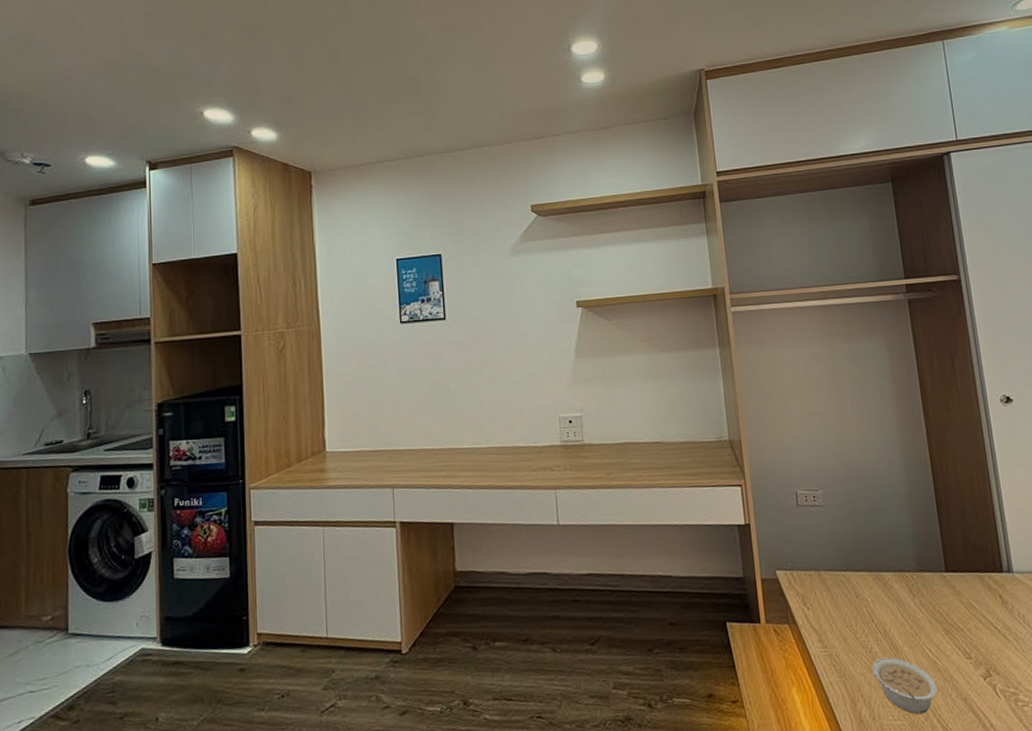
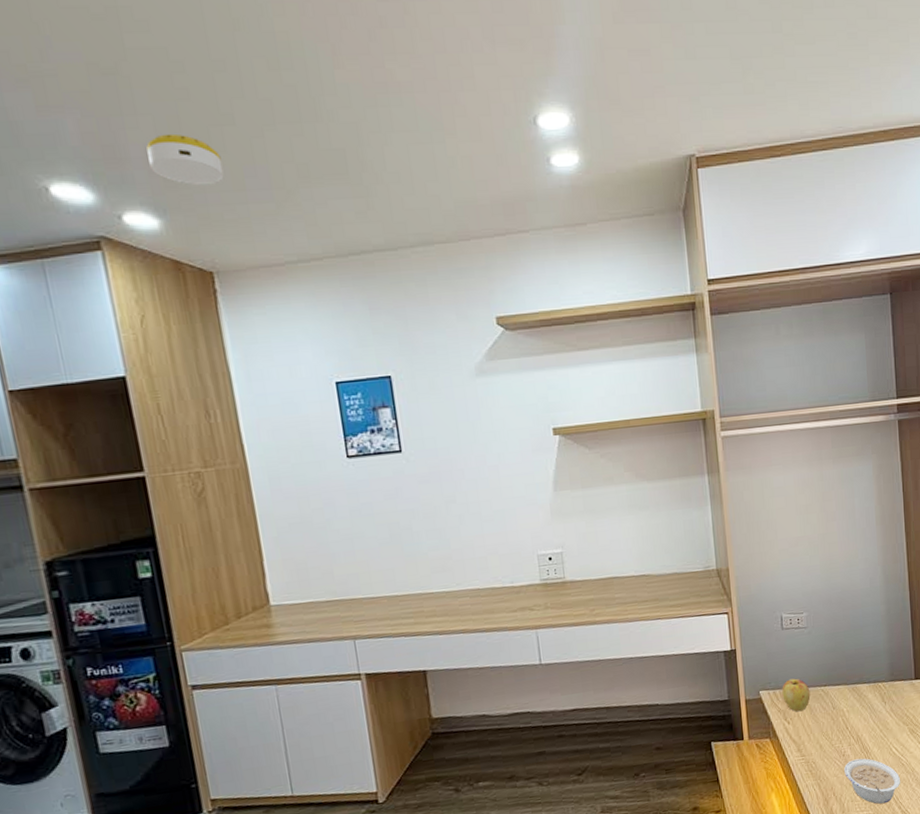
smoke detector: none [275,70,327,108] -> present [146,133,225,186]
apple: none [799,560,831,597] -> present [782,678,811,712]

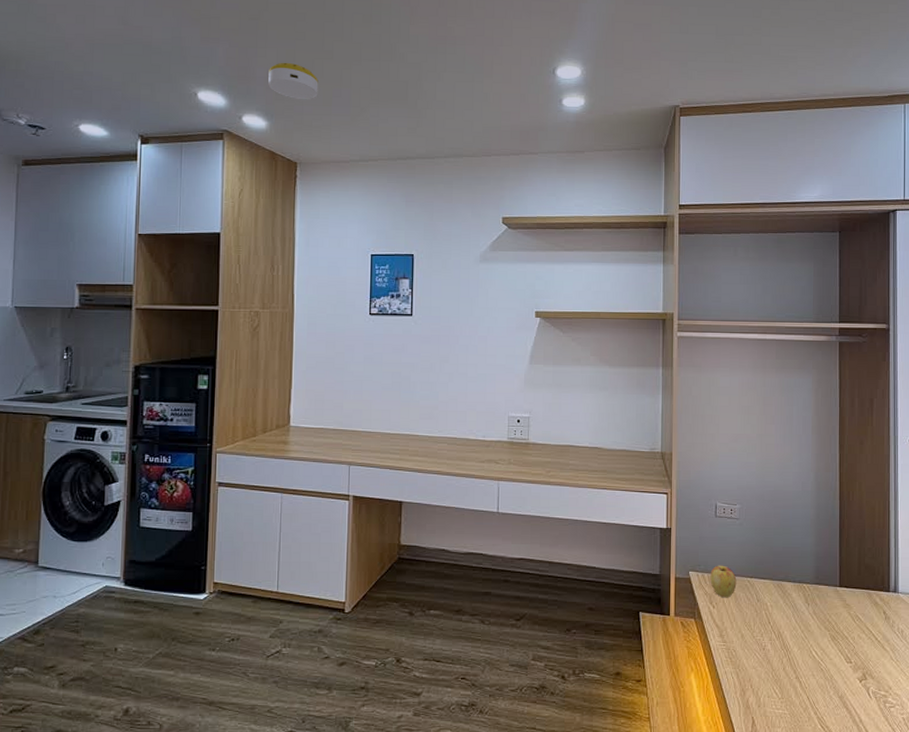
legume: present [843,758,901,804] -> none [762,655,819,706]

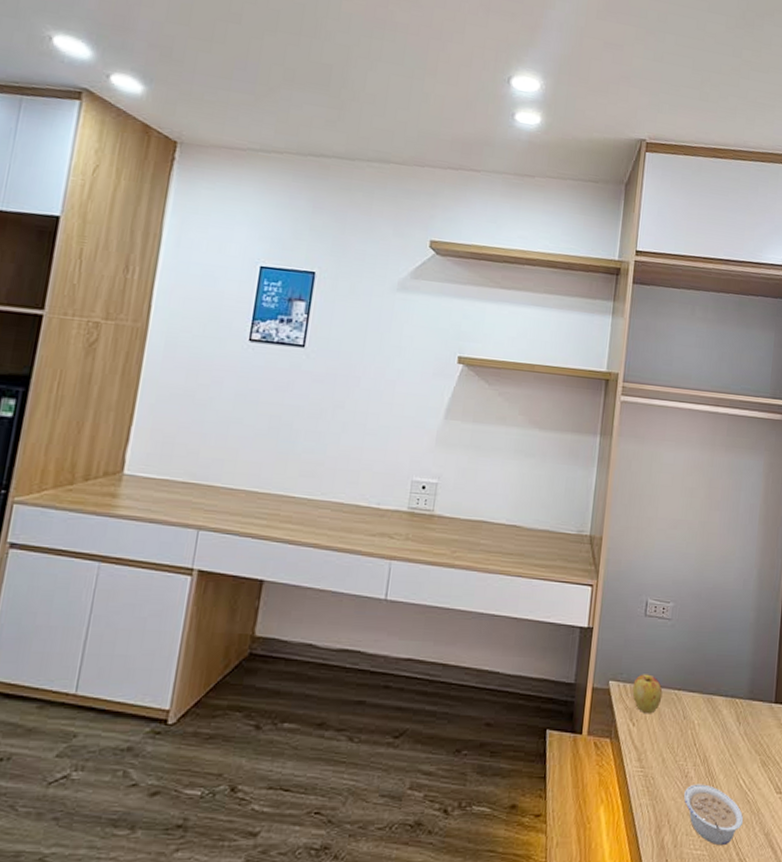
smoke detector: present [268,62,318,100] -> none [151,17,219,69]
legume: none [762,655,819,706] -> present [683,784,744,846]

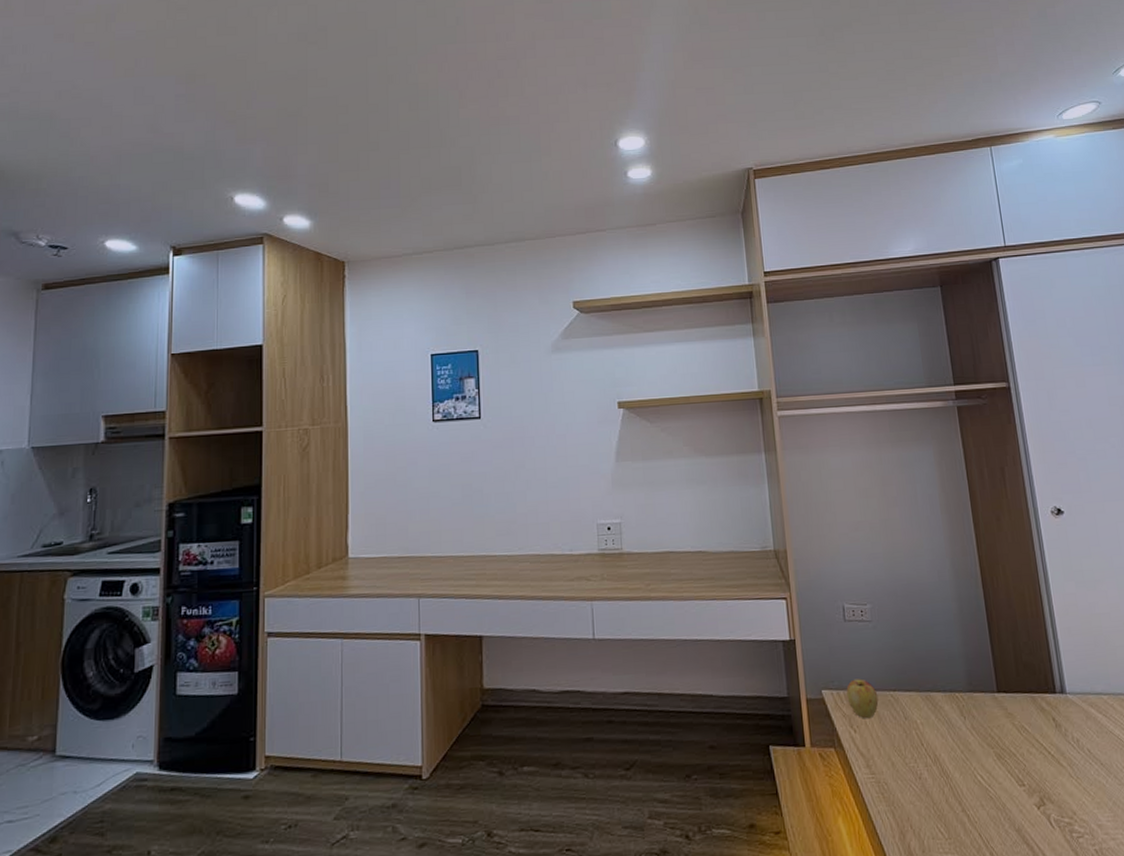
legume: present [683,784,744,846] -> none [921,784,991,847]

